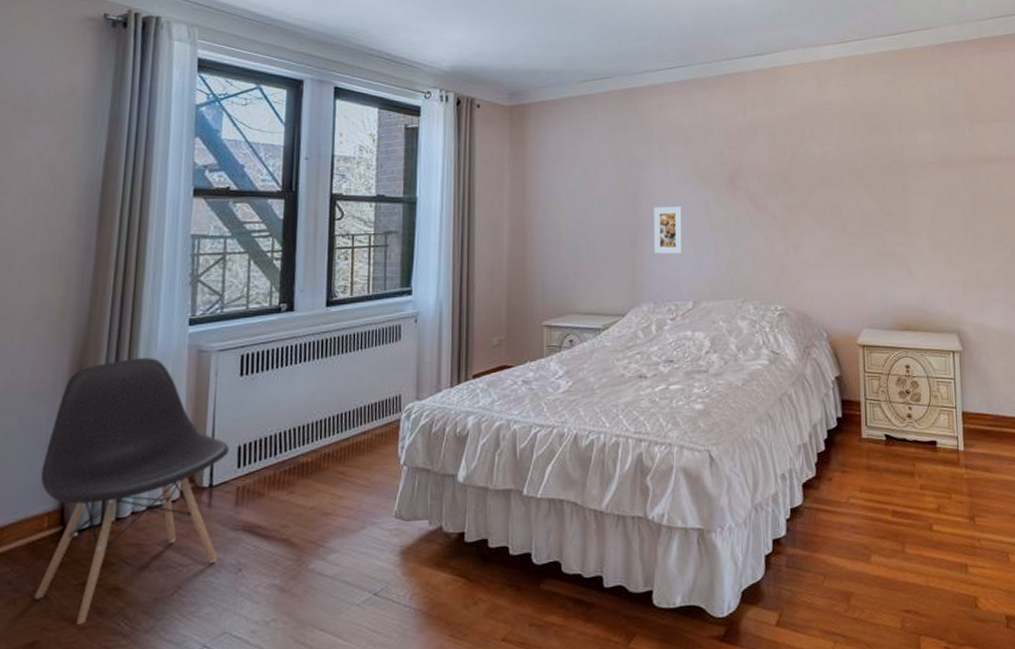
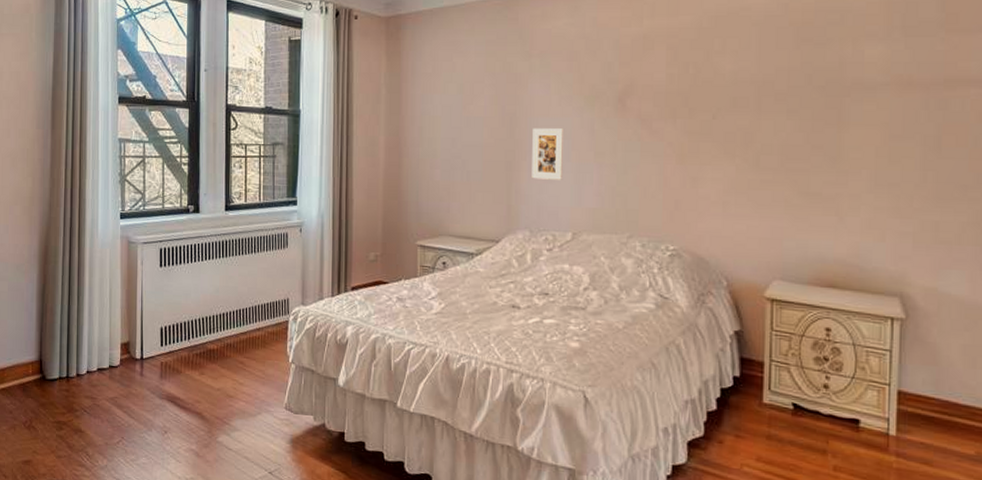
chair: present [35,357,229,624] -> none [25,243,154,453]

